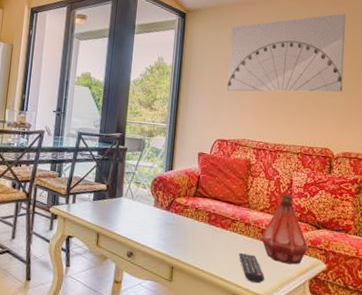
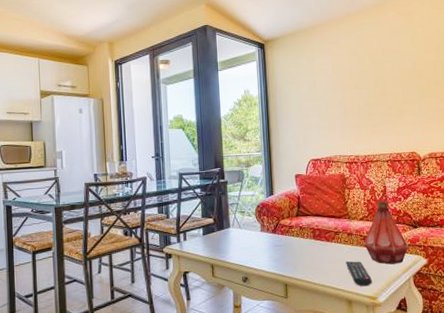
wall art: present [227,13,346,92] -> none [309,22,421,112]

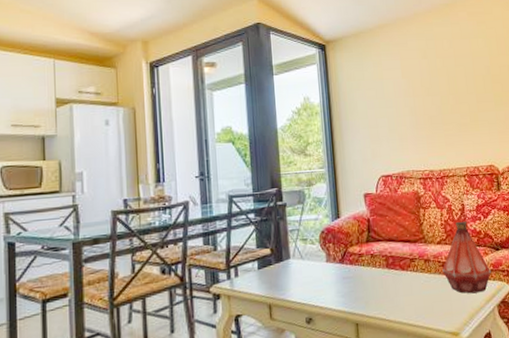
remote control: present [346,261,372,286] -> none [424,291,453,321]

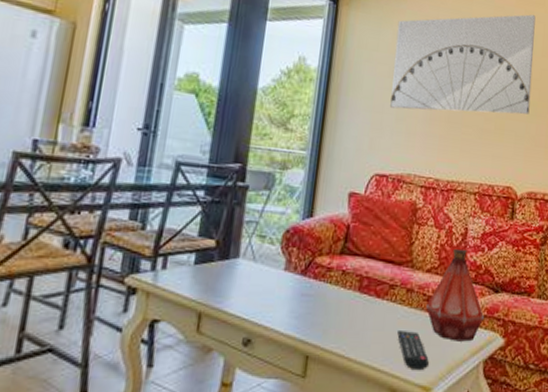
wall art: none [375,24,497,122] -> present [390,14,536,115]
remote control: none [424,291,453,321] -> present [397,331,429,369]

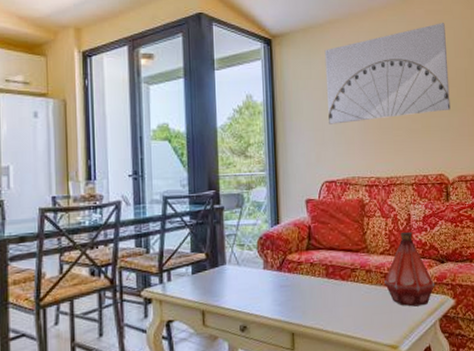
remote control: present [397,331,429,369] -> none [364,303,393,333]

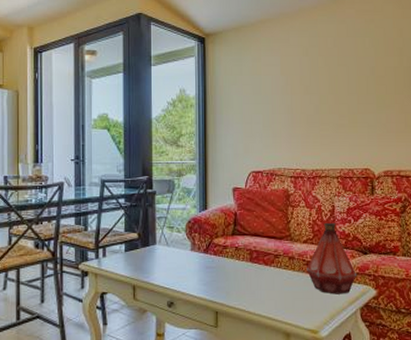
wall art: present [324,23,451,124] -> none [255,22,378,118]

